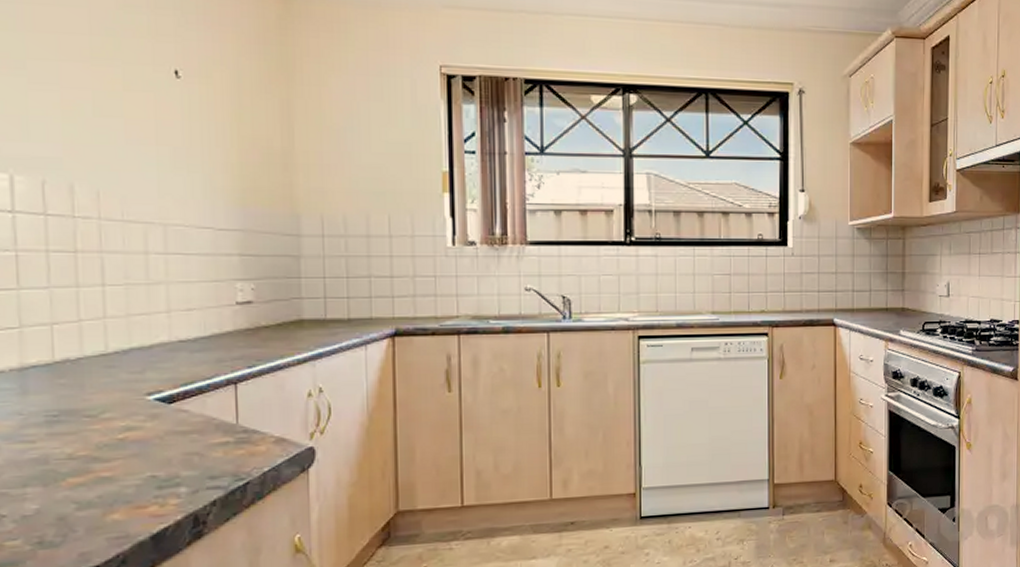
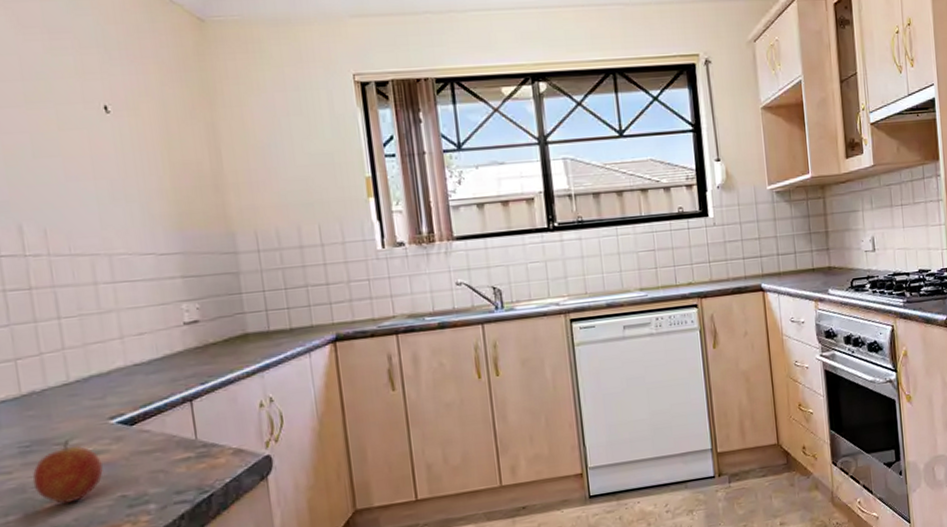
fruit: none [57,413,134,480] -> present [32,440,103,504]

